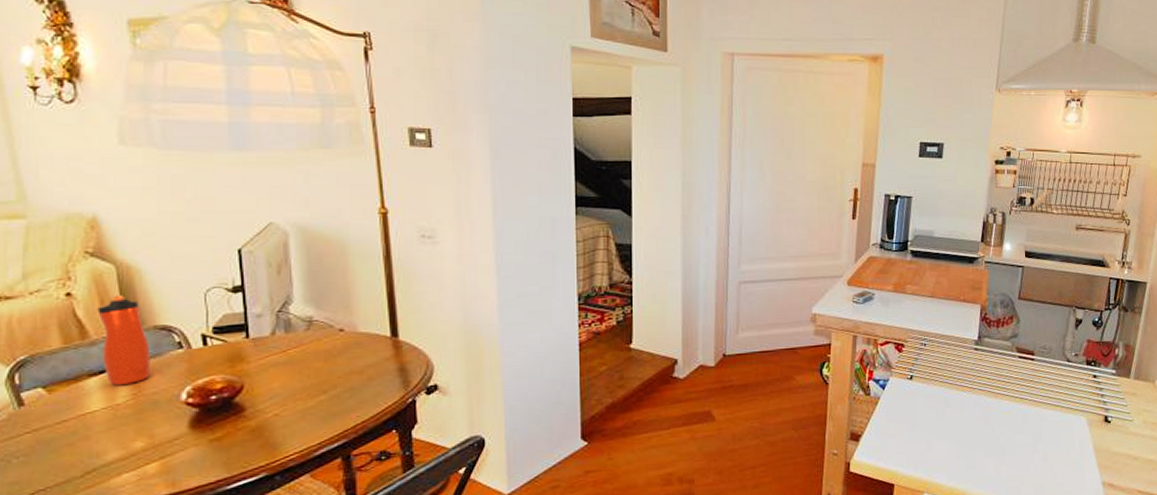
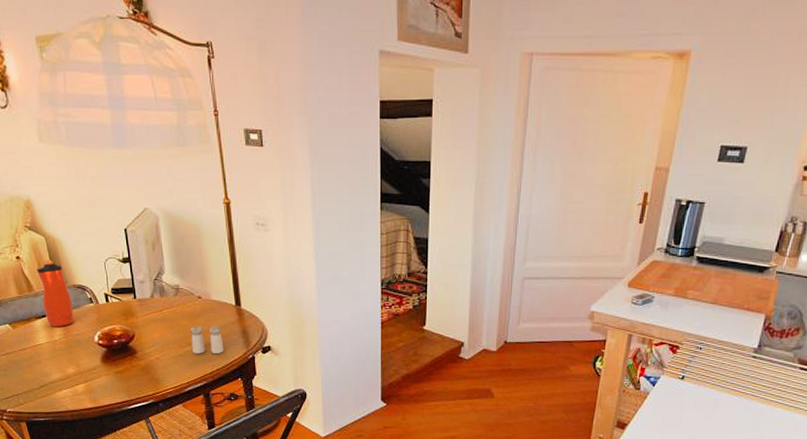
salt and pepper shaker: none [325,365,374,404] -> present [189,326,224,354]

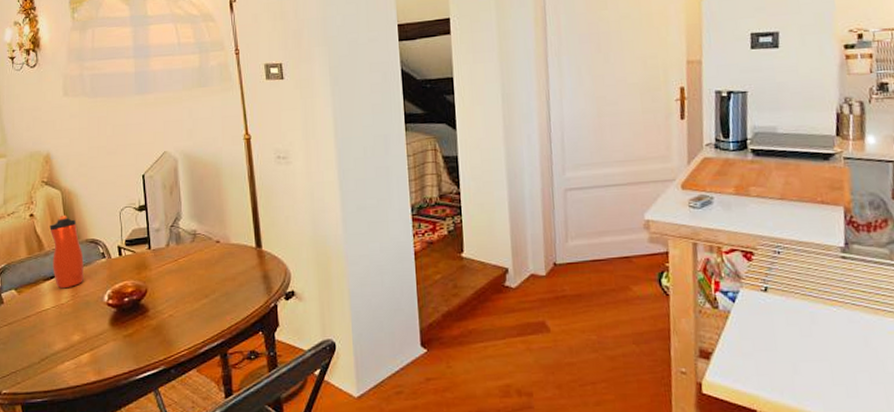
salt and pepper shaker: present [189,326,224,354] -> none [206,272,244,307]

